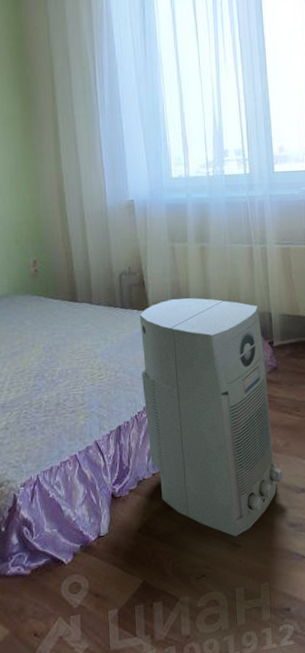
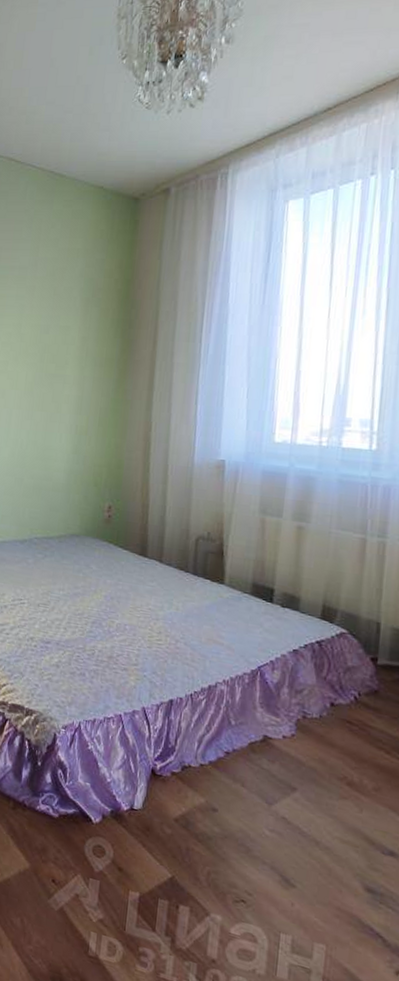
air purifier: present [139,298,283,537] -> none [201,577,367,874]

